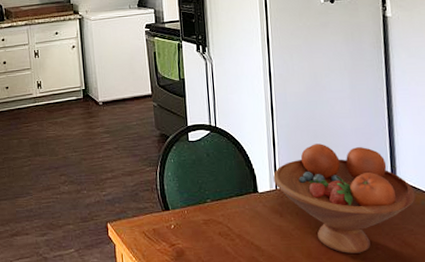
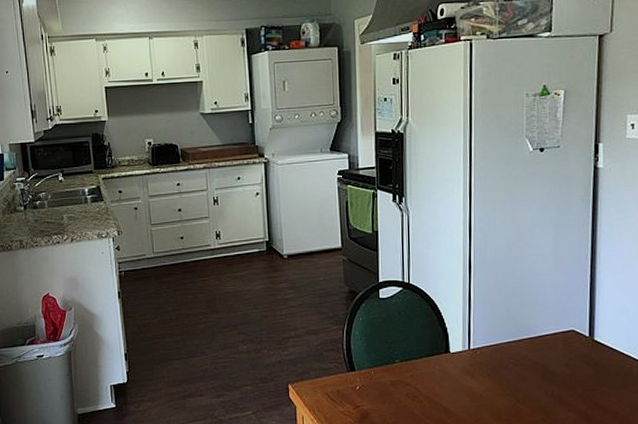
fruit bowl: present [273,144,415,253] -> none [467,302,611,415]

